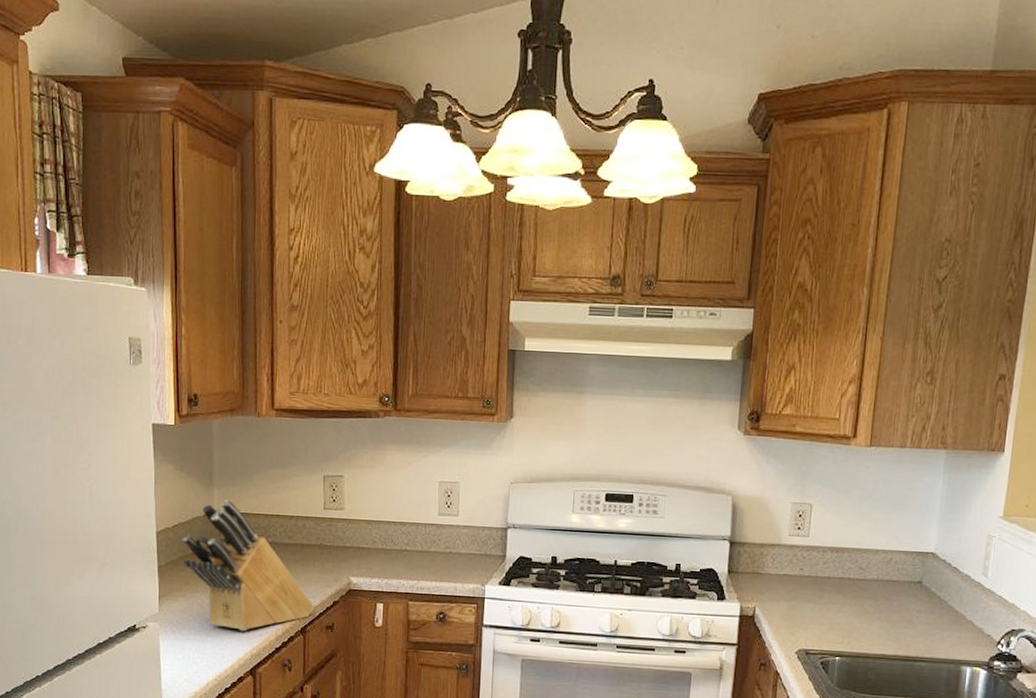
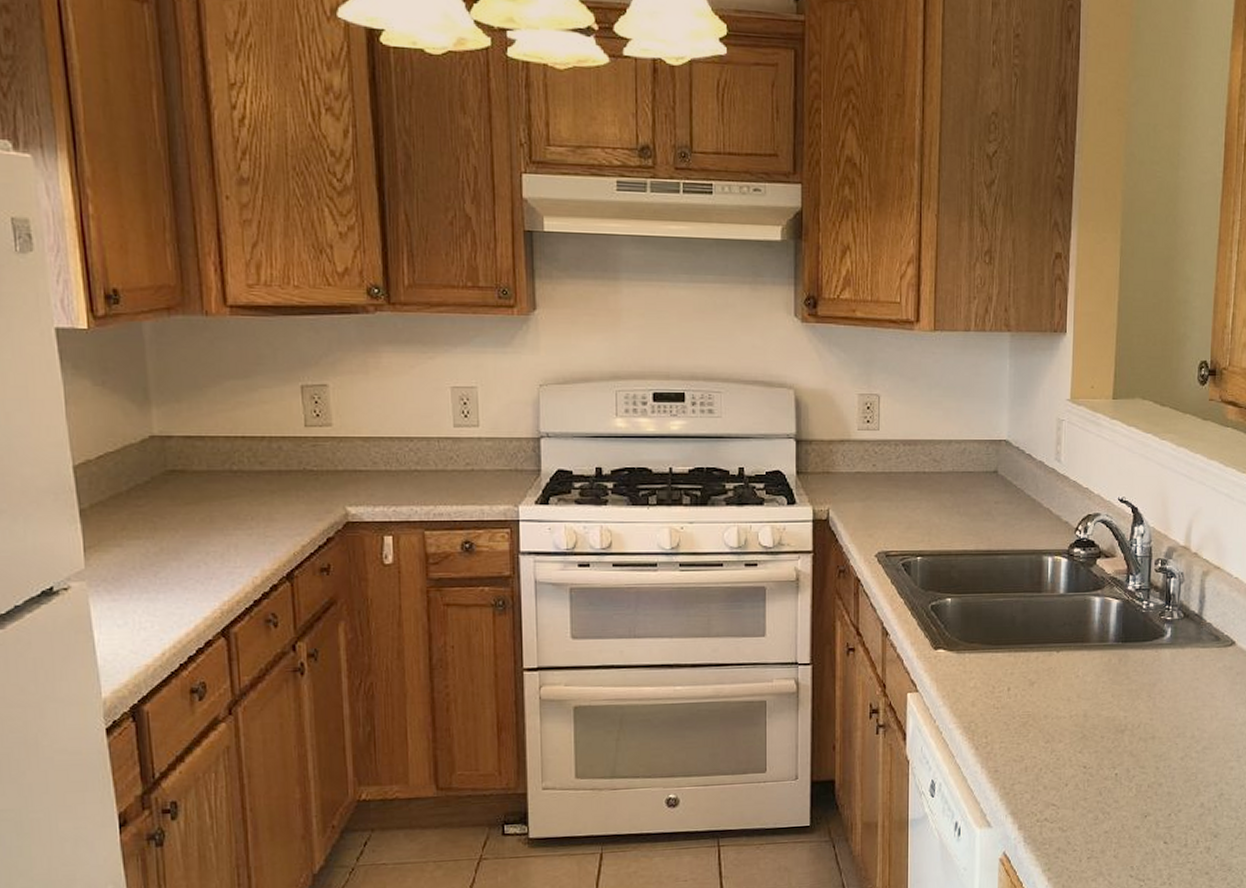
knife block: present [182,499,314,632] -> none [111,420,302,584]

